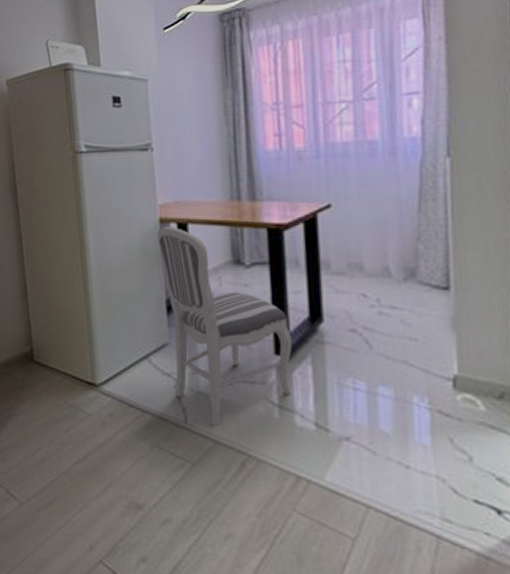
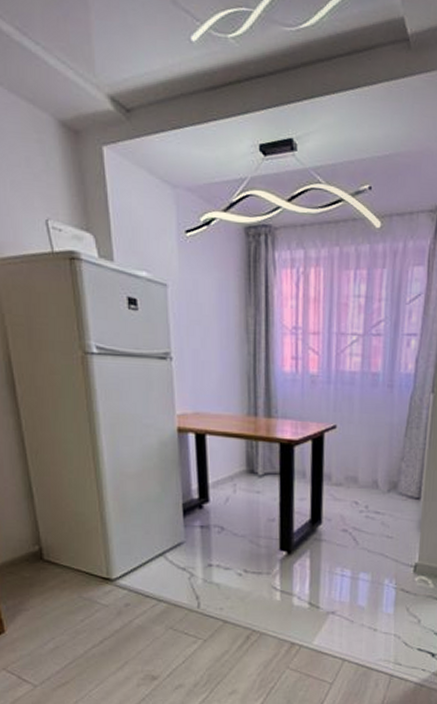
dining chair: present [157,226,292,427] -> none [175,435,295,610]

